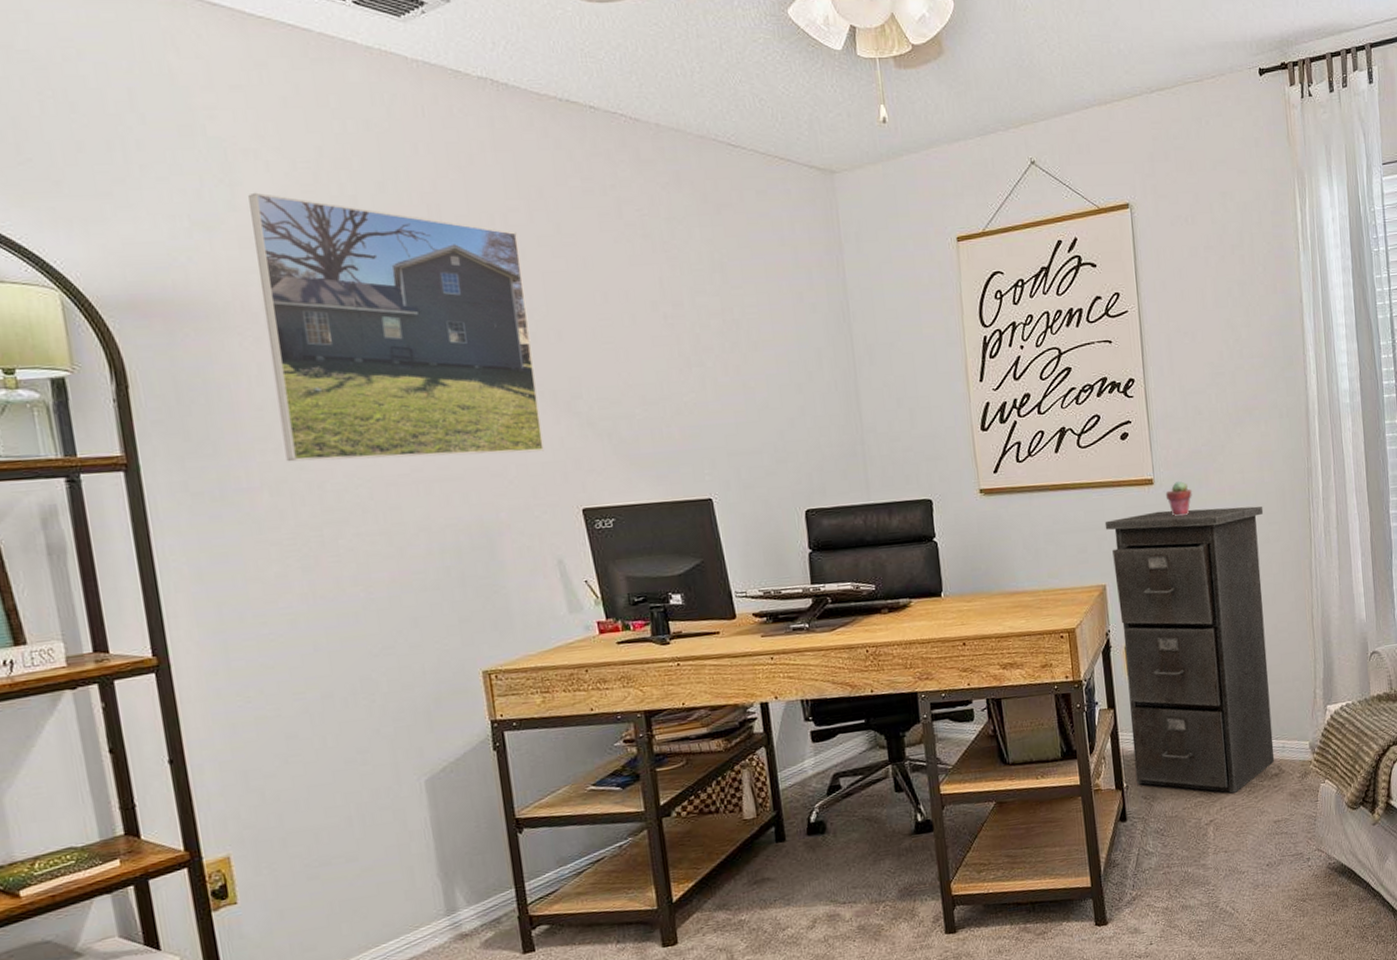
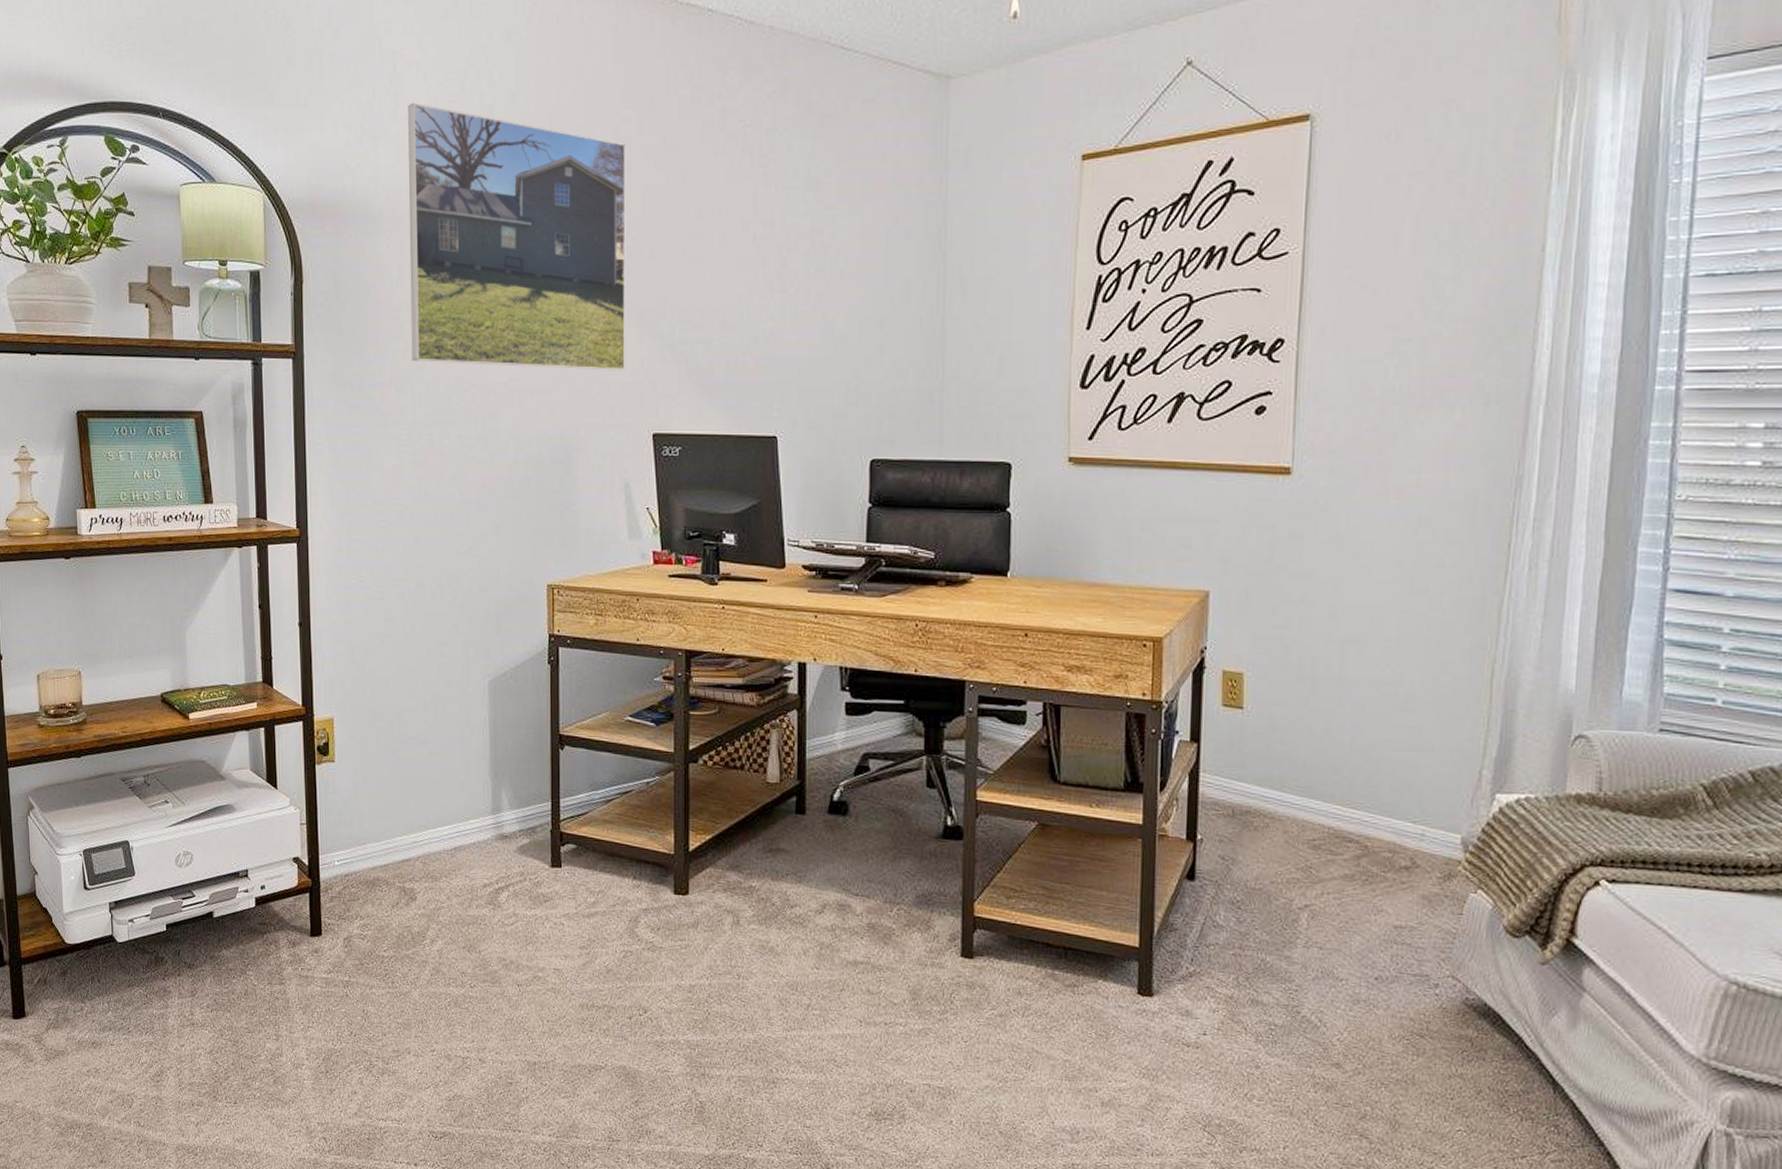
filing cabinet: present [1104,506,1275,793] -> none [1214,509,1442,878]
potted succulent: present [1165,481,1192,516] -> none [1305,474,1342,518]

